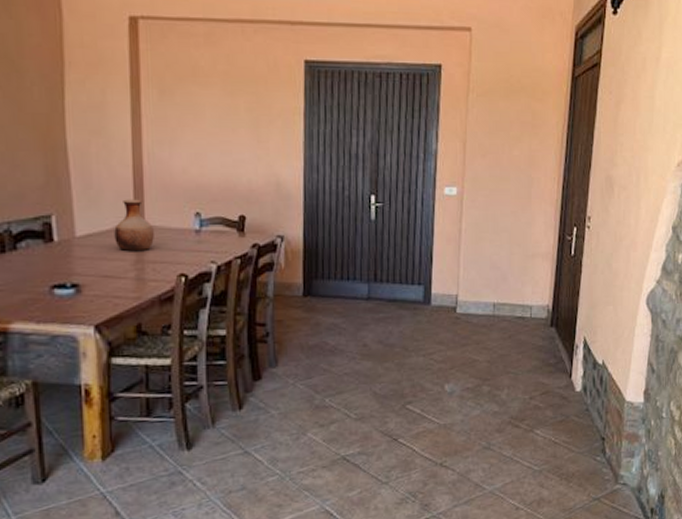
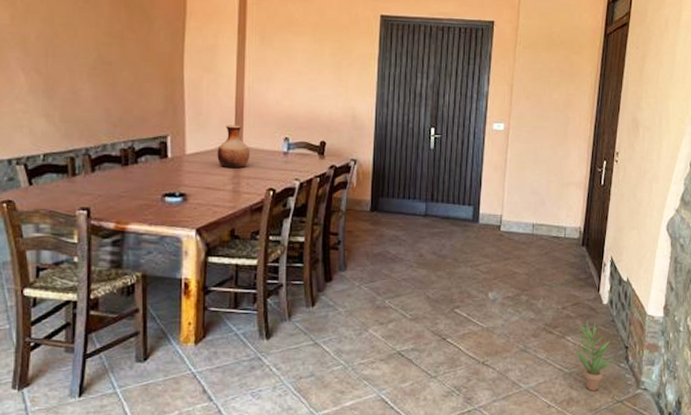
potted plant: none [546,410,590,489] -> present [576,320,615,391]

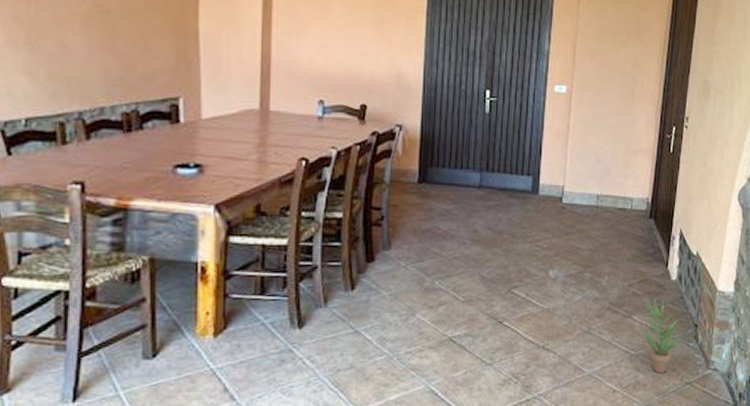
vase: present [217,125,250,169] -> none [239,85,278,136]

